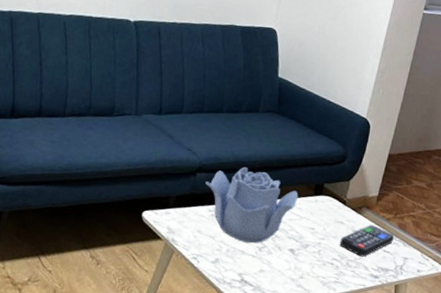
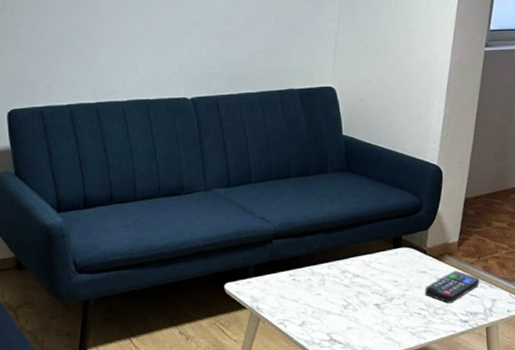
decorative bowl: present [205,167,299,243] -> none [282,229,378,302]

